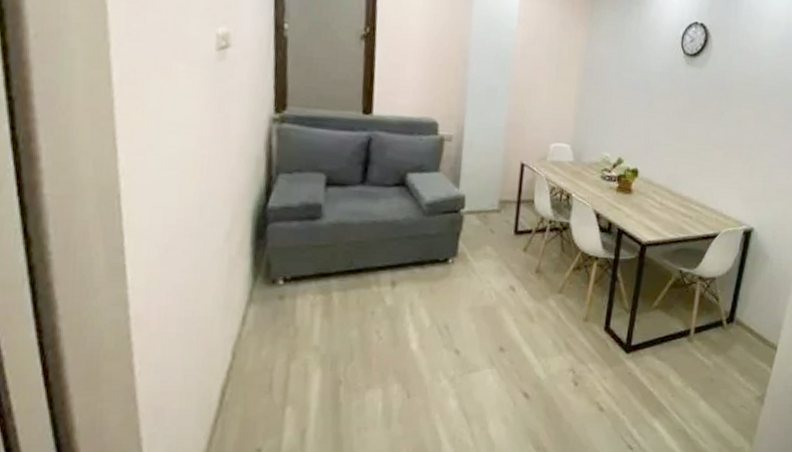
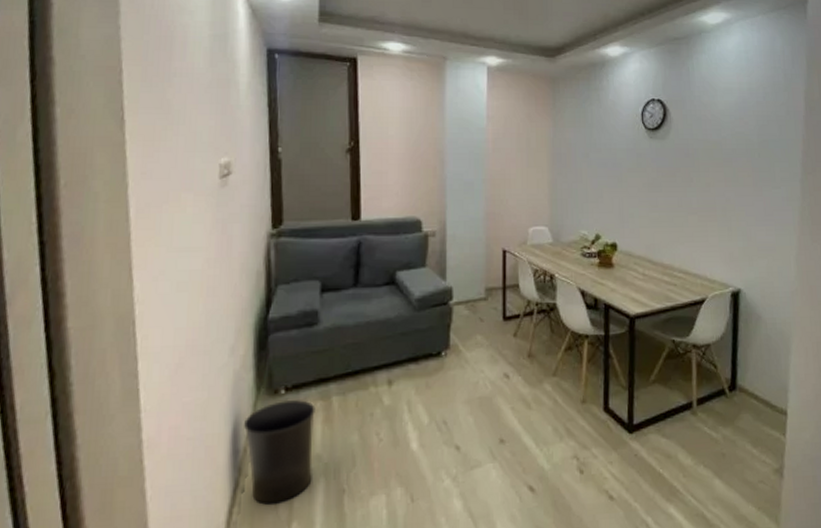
waste bin: none [239,290,315,389] -> present [244,399,315,505]

